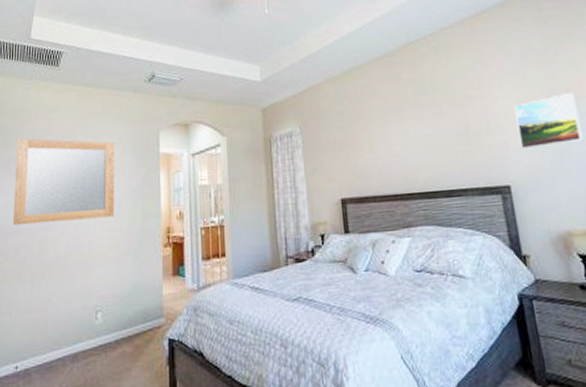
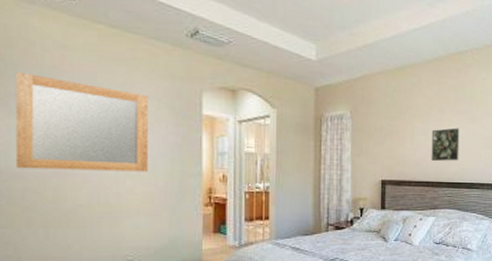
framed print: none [391,126,430,170] -> present [431,128,460,162]

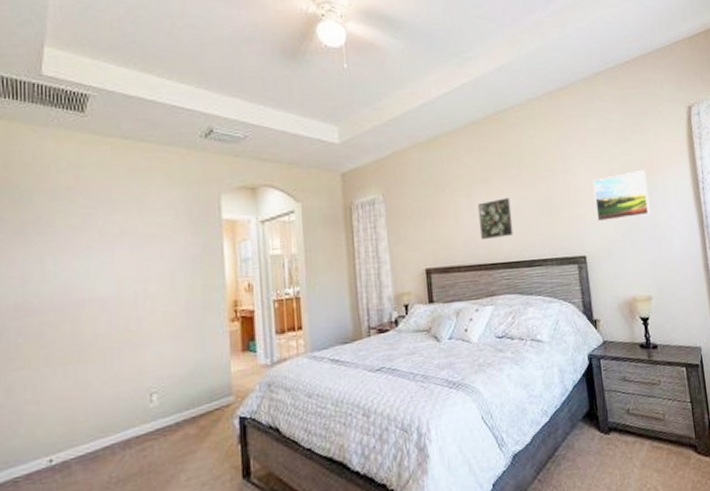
home mirror: present [15,71,148,172] -> none [31,197,168,302]

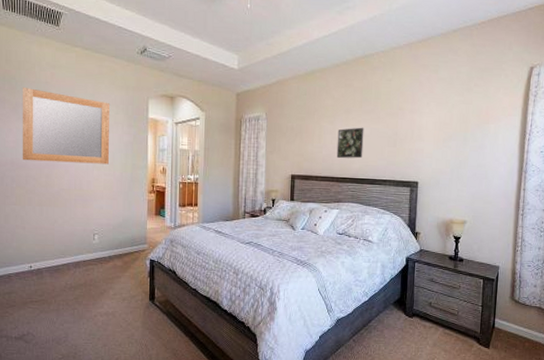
home mirror: none [31,197,168,302] -> present [22,86,109,164]
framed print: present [593,170,651,222] -> none [433,118,482,157]

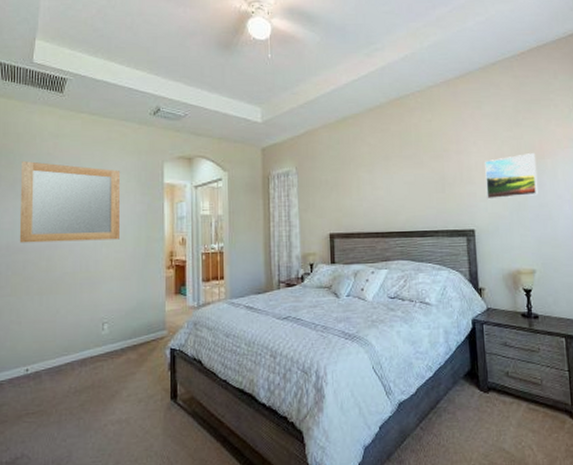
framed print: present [336,127,364,159] -> none [378,174,409,211]
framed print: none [433,118,482,157] -> present [485,153,539,200]

